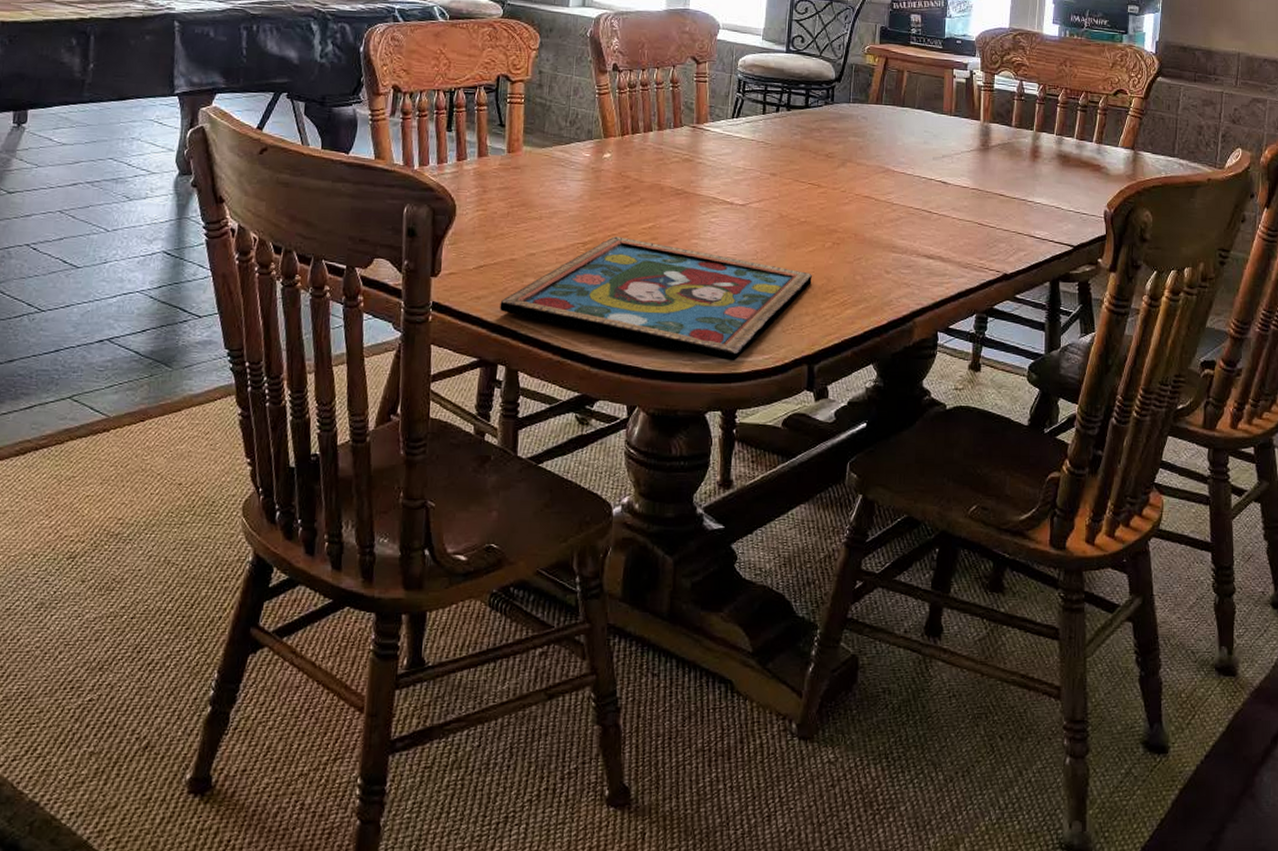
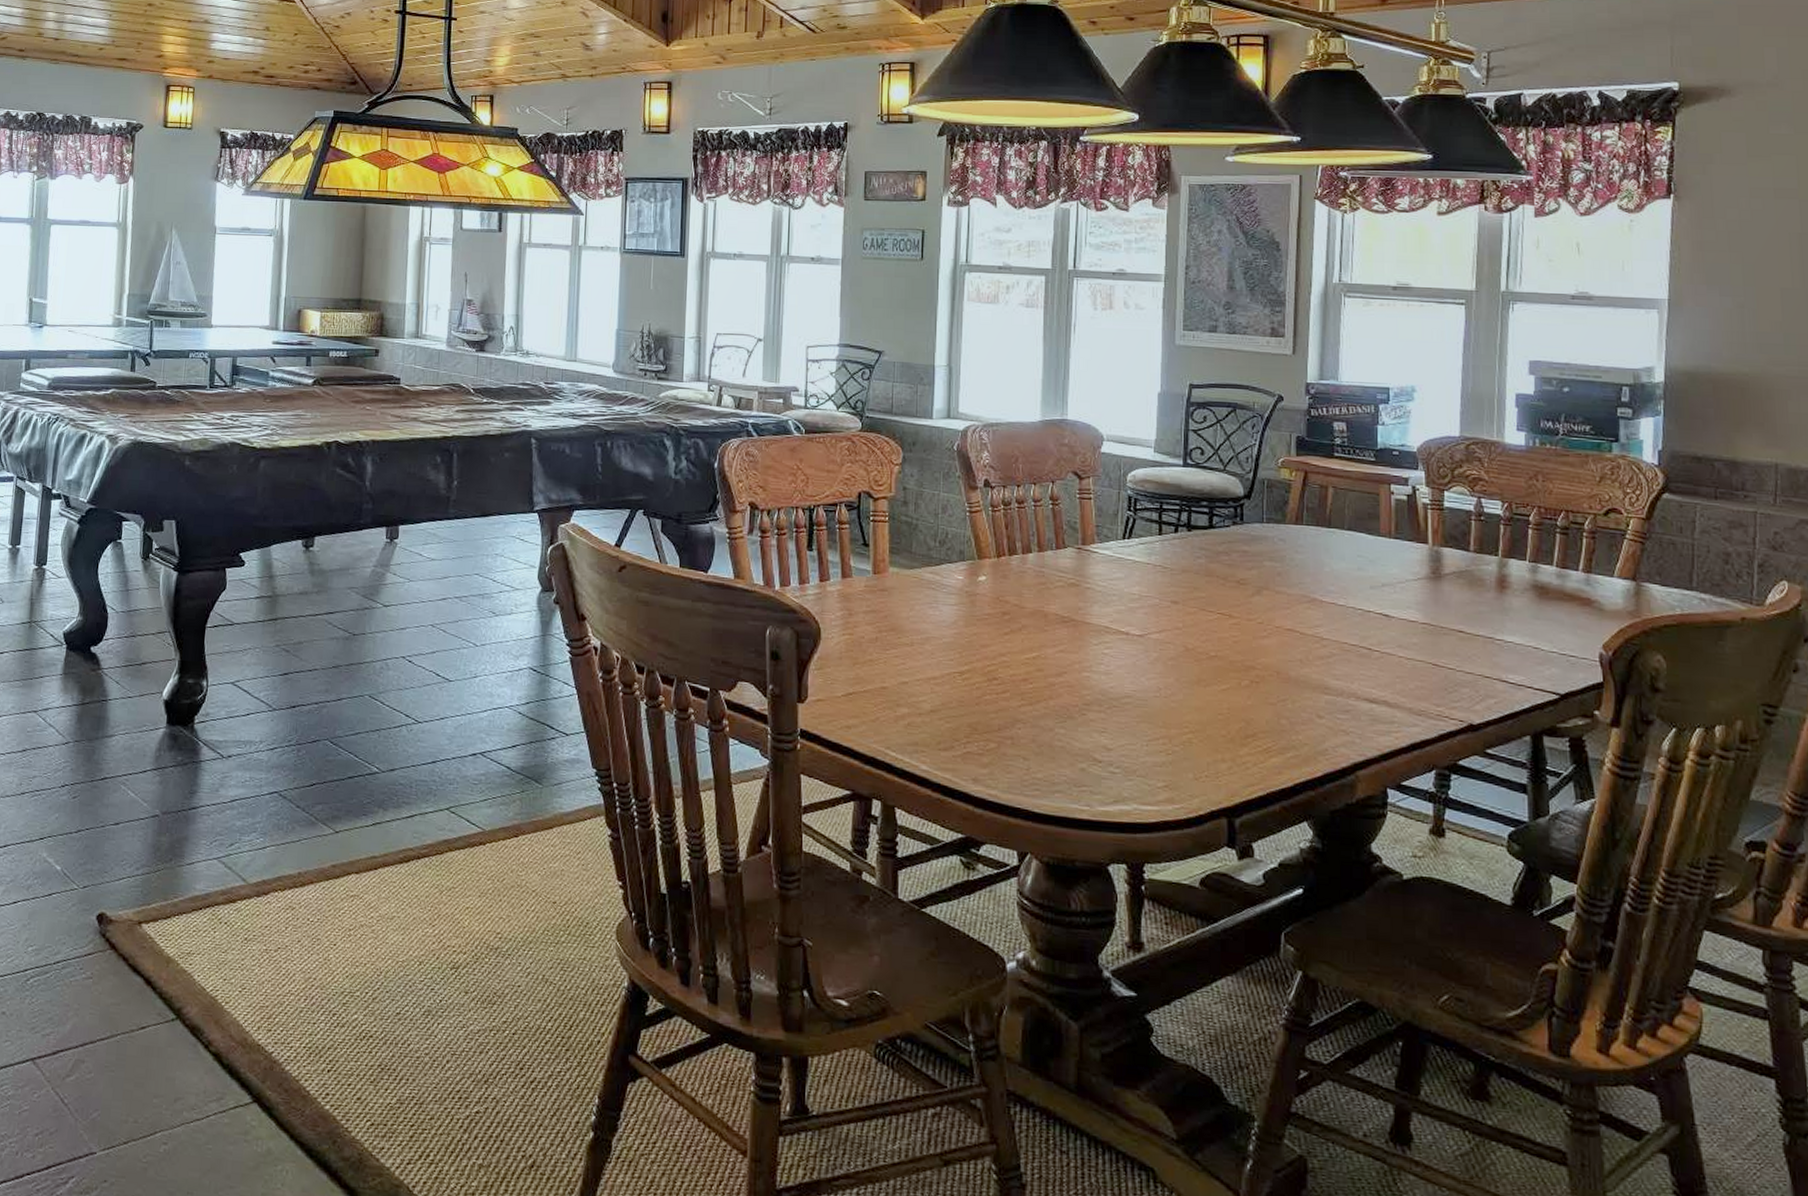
framed painting: present [500,236,812,361] -> none [872,666,1227,810]

